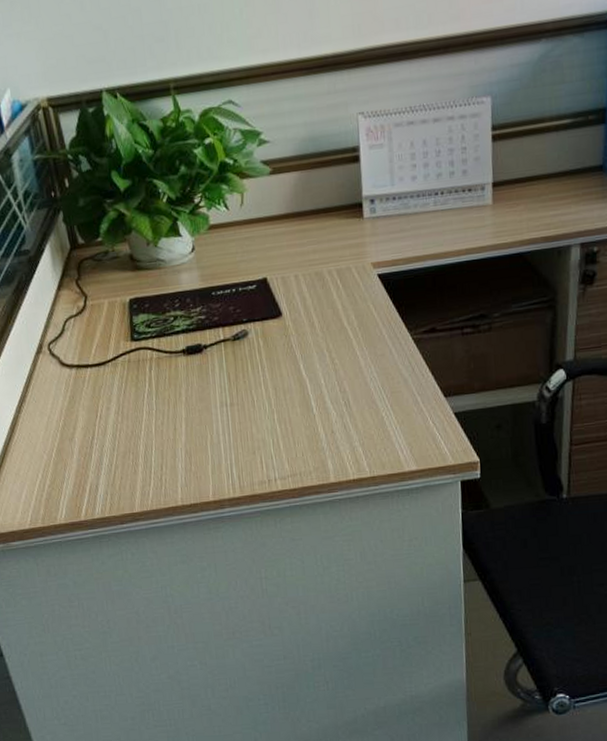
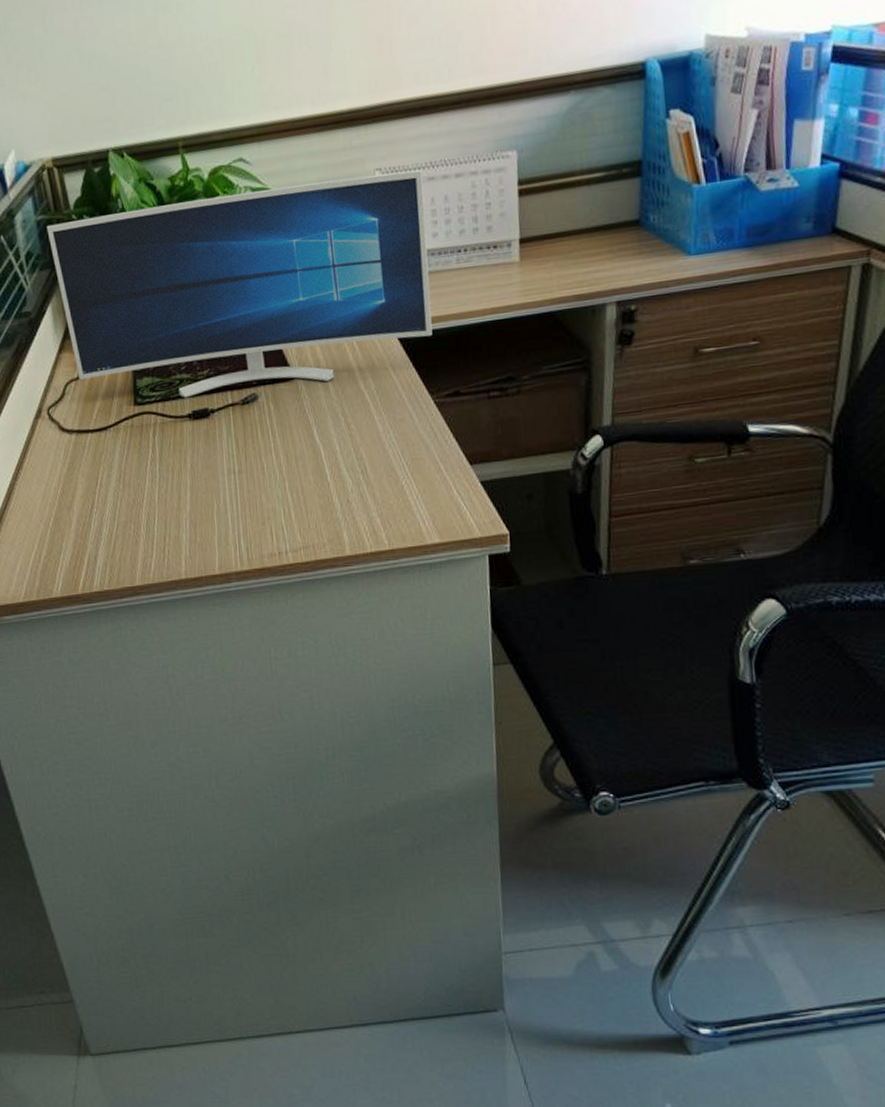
monitor: none [43,114,411,334] -> present [46,169,433,398]

